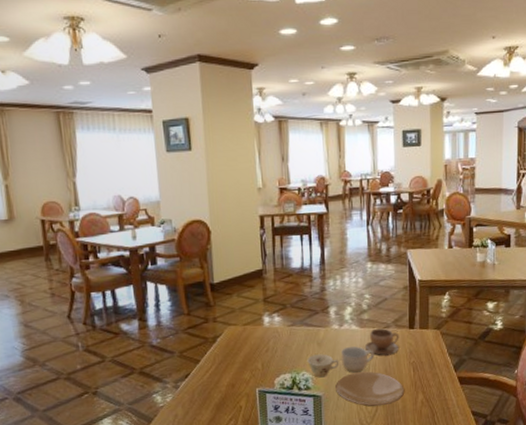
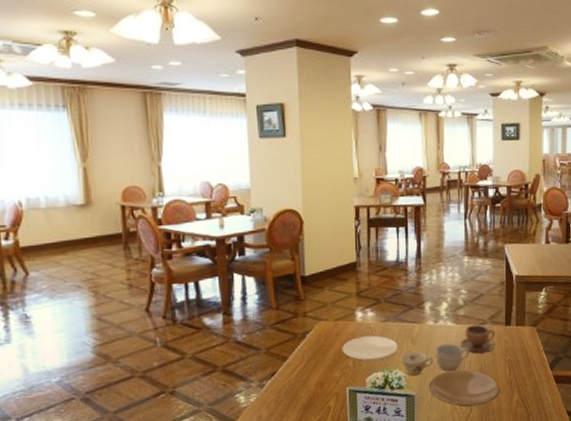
plate: none [251,339,305,363] -> present [342,335,399,361]

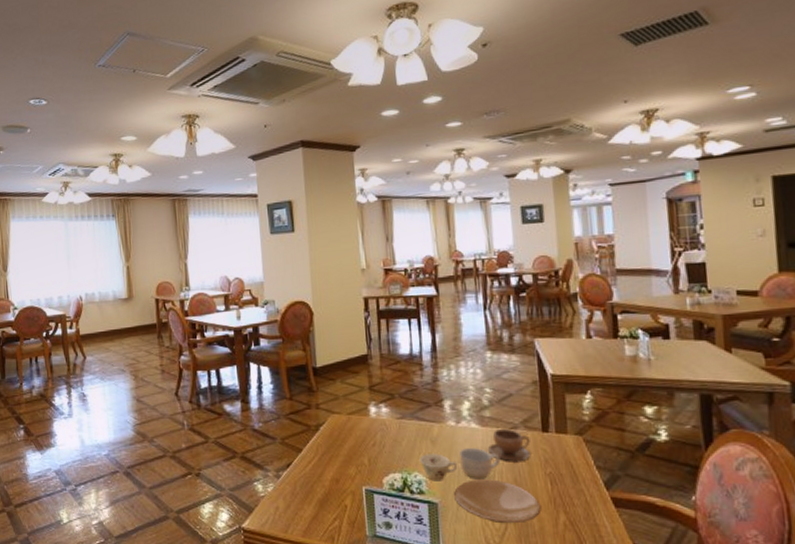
plate: present [342,335,399,361] -> none [356,433,417,460]

